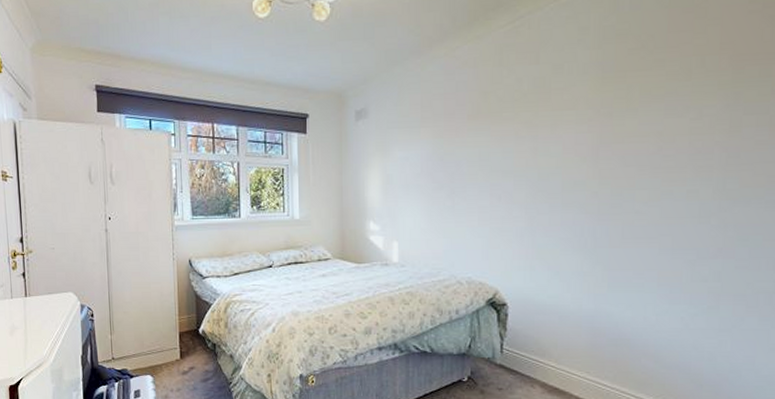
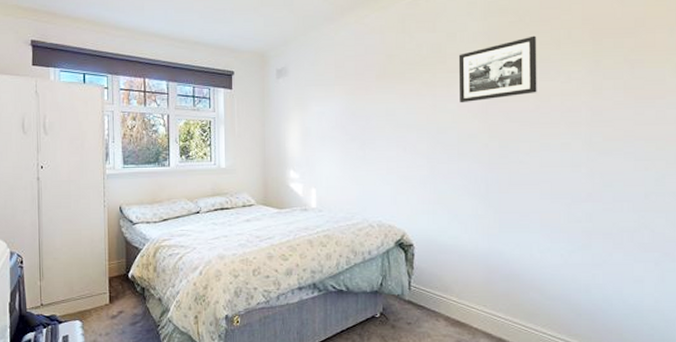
picture frame: none [565,64,662,146] -> present [458,35,537,103]

